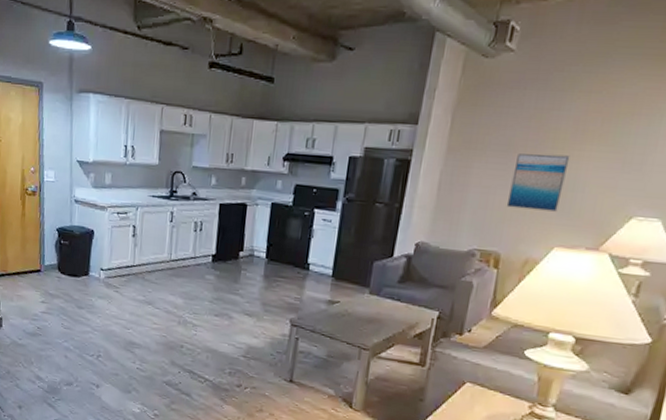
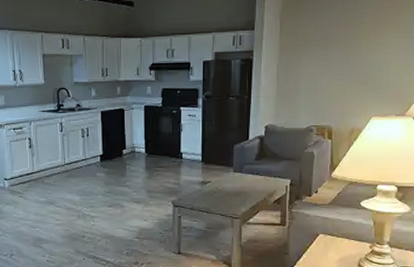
wall art: present [506,153,570,212] -> none [331,43,374,89]

